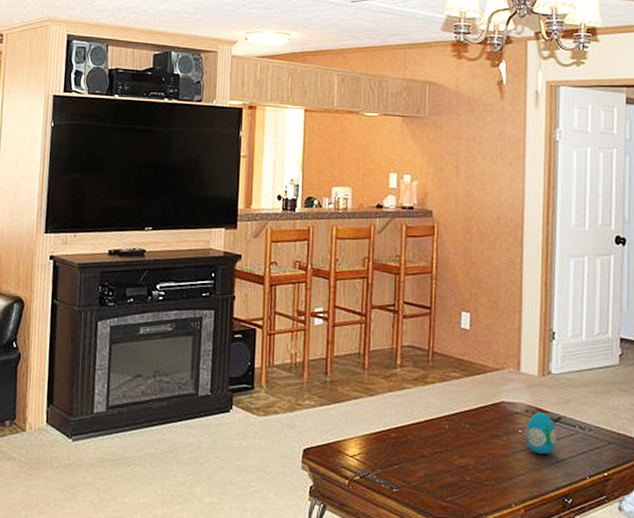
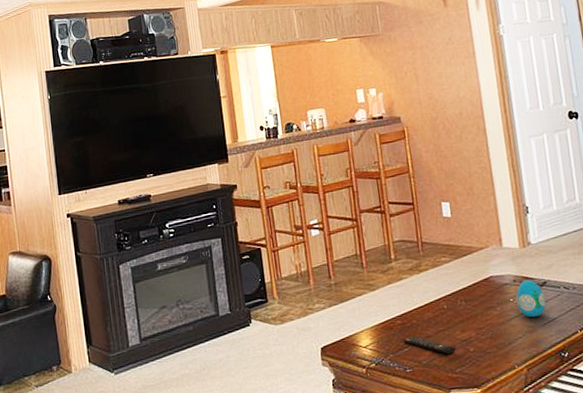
remote control: none [394,453,452,479] -> present [403,336,457,354]

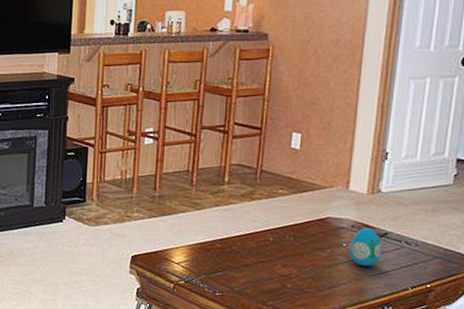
remote control: present [403,336,457,354] -> none [218,261,274,286]

